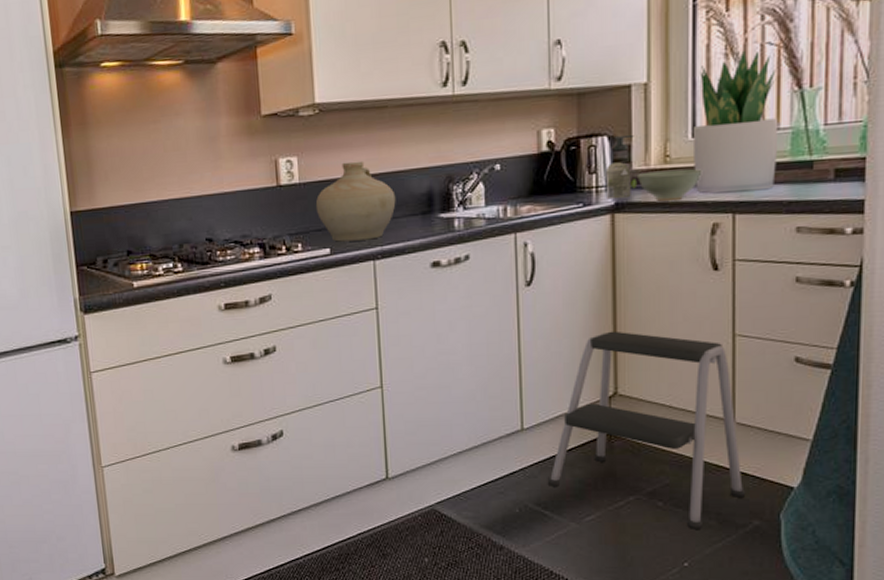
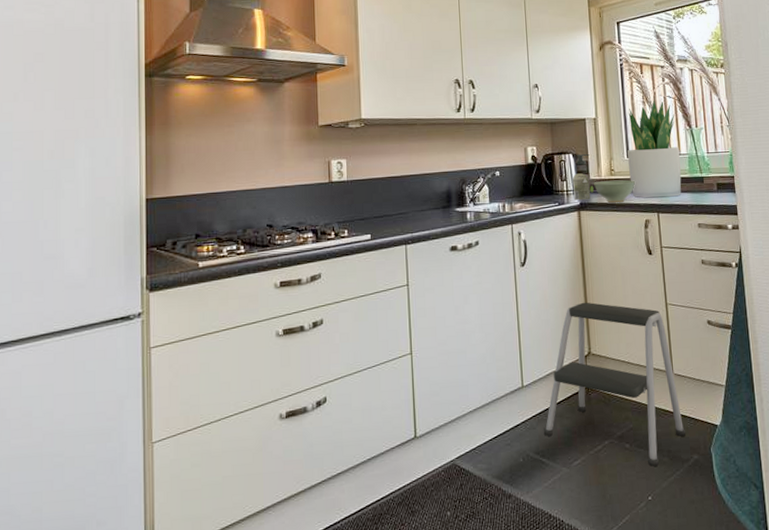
ceramic jug: present [315,160,396,242] -> none [360,164,423,229]

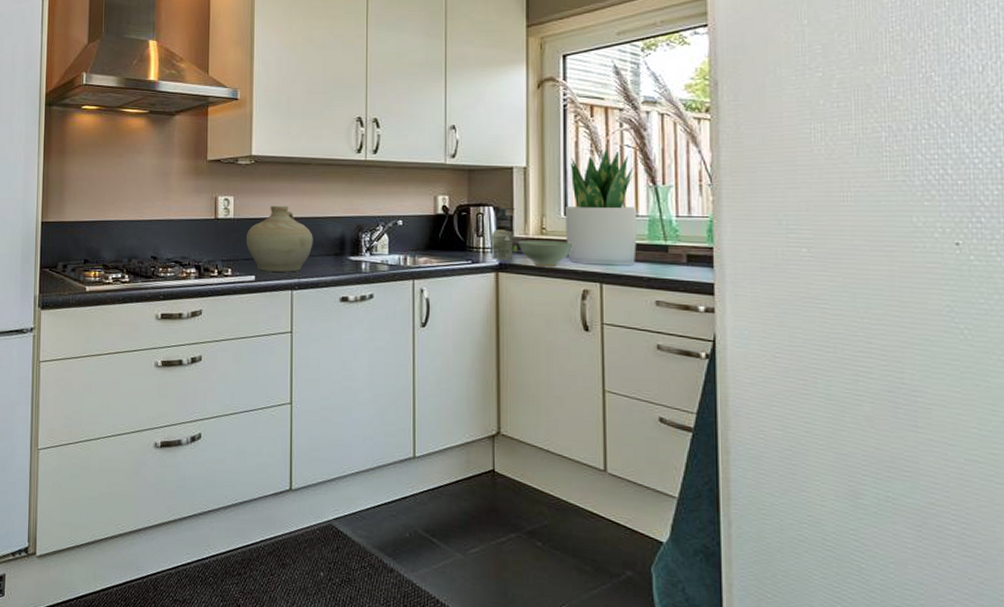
ceramic jug: none [360,164,423,229] -> present [245,205,313,272]
step stool: present [543,302,686,466] -> none [435,375,619,574]

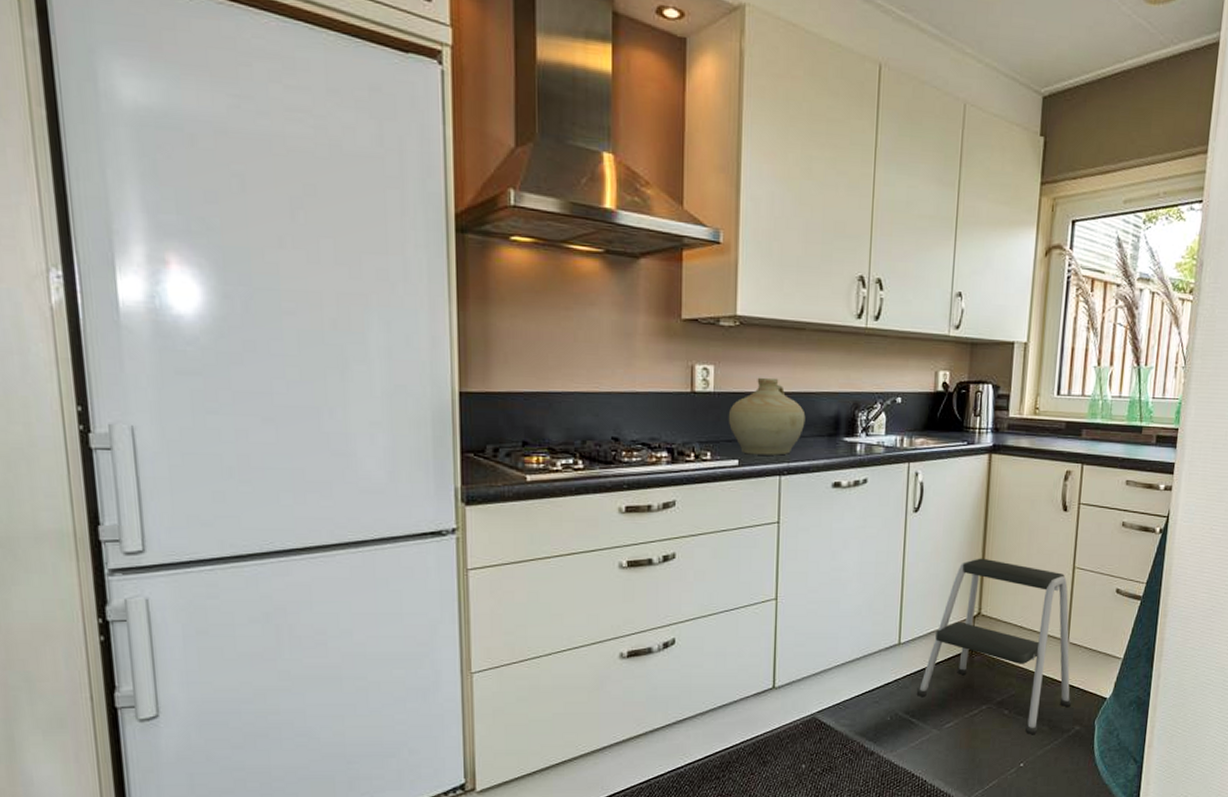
step stool: none [435,375,619,574] -> present [916,558,1072,734]
soap dispenser: present [491,207,519,261] -> none [986,385,1013,442]
bowl: present [517,240,574,268] -> none [1011,420,1062,449]
planter: present [566,150,637,267] -> none [1056,328,1123,448]

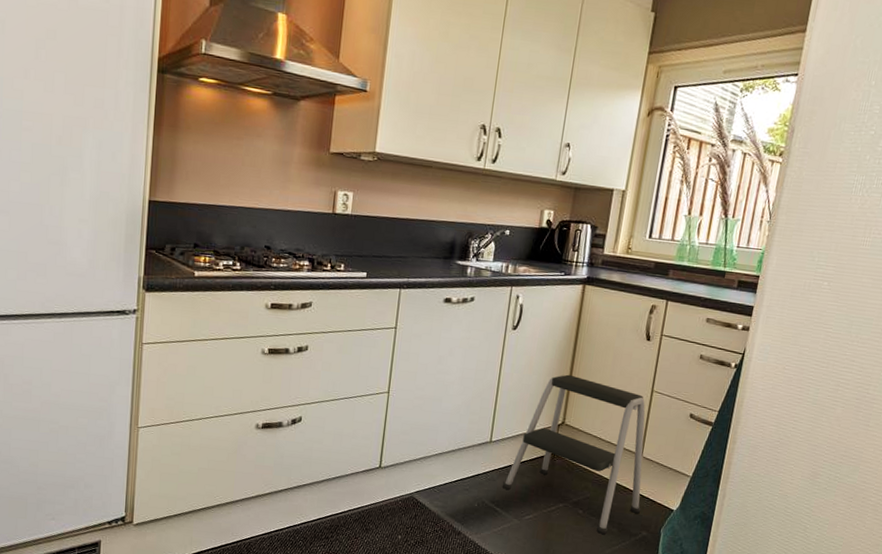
ceramic jug: present [728,377,806,456] -> none [361,204,426,272]

